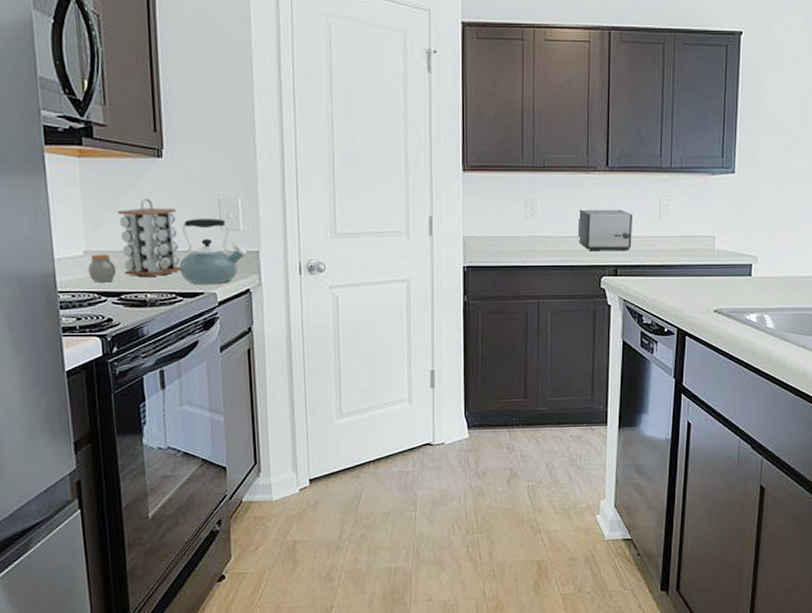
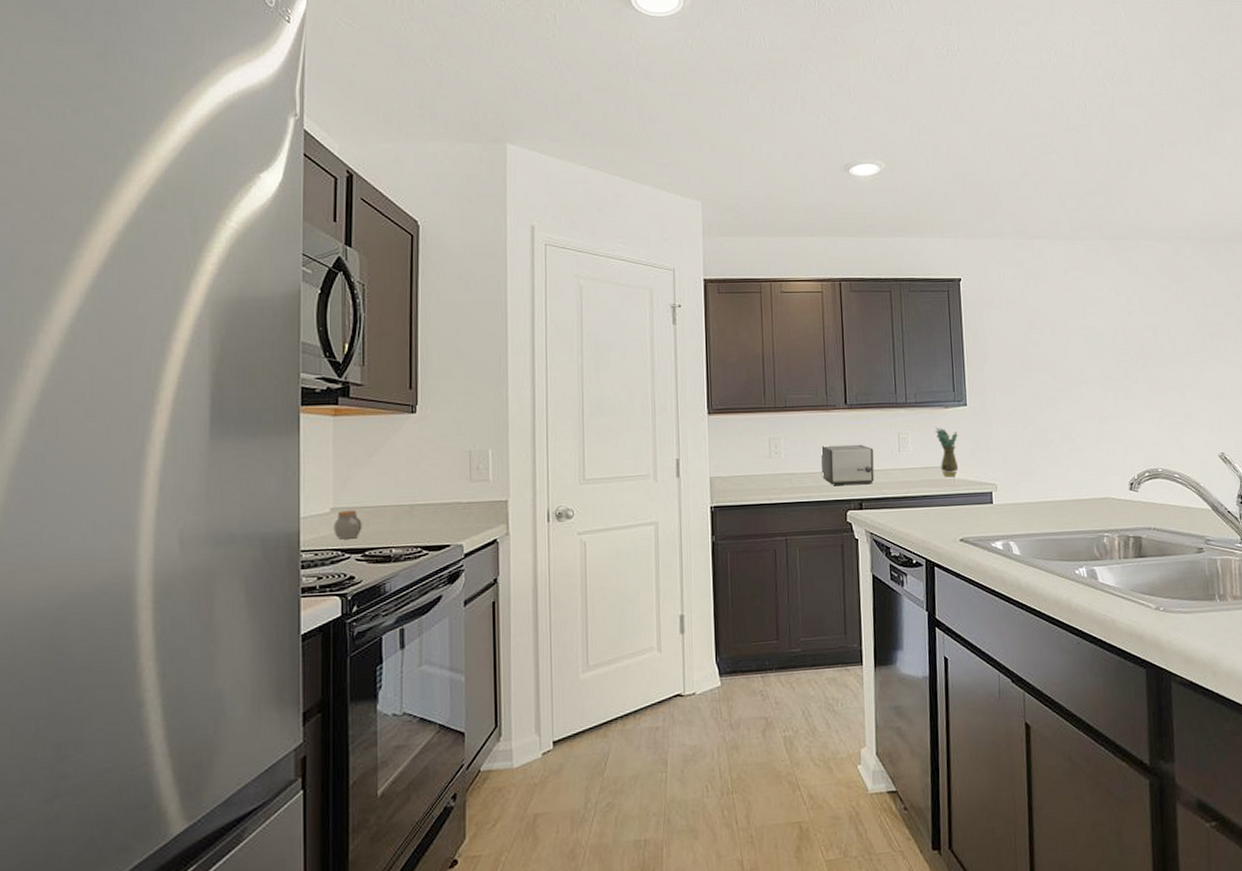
spice rack: present [117,198,181,276] -> none [368,452,428,531]
kettle: present [179,219,247,285] -> none [426,470,495,538]
vase: none [699,195,722,247] -> present [935,427,959,478]

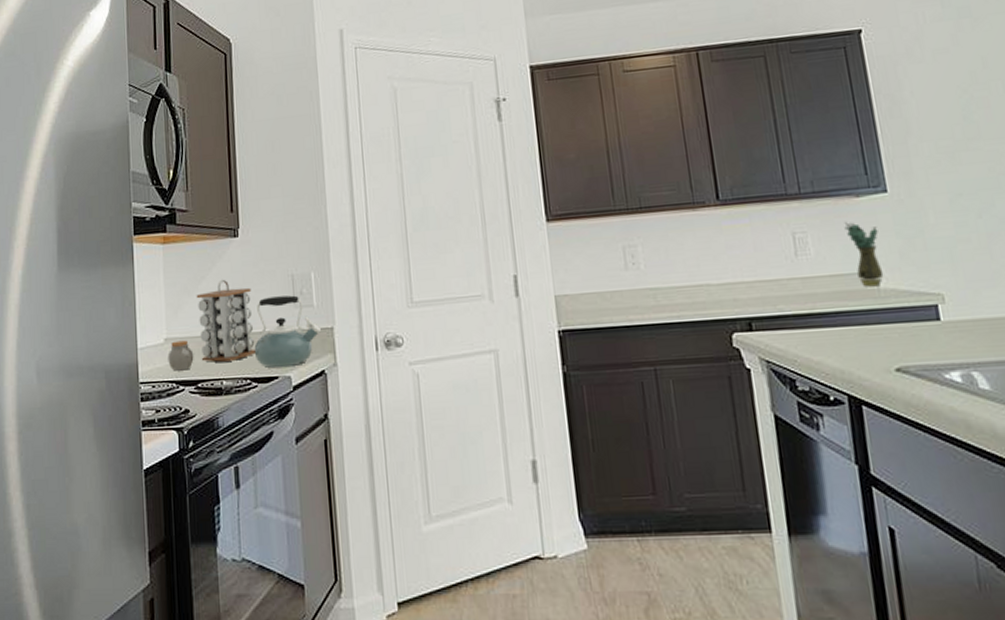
spice rack: none [368,452,428,531] -> present [196,279,256,362]
kettle: none [426,470,495,538] -> present [254,295,321,369]
toaster: present [821,444,875,486] -> none [692,248,766,303]

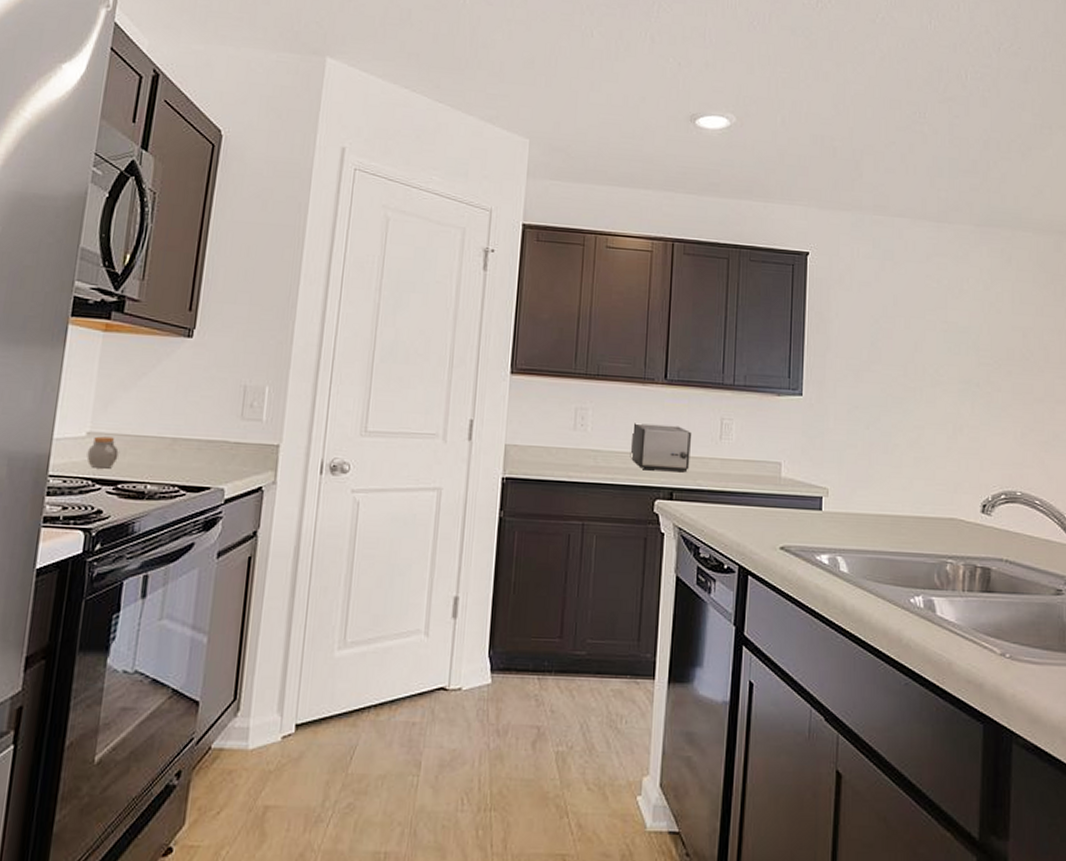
spice rack: present [196,279,256,362] -> none [126,378,197,466]
kettle: present [254,295,321,369] -> none [188,405,266,480]
toaster: none [692,248,766,303] -> present [630,423,692,473]
vase: present [844,222,884,288] -> none [763,416,789,475]

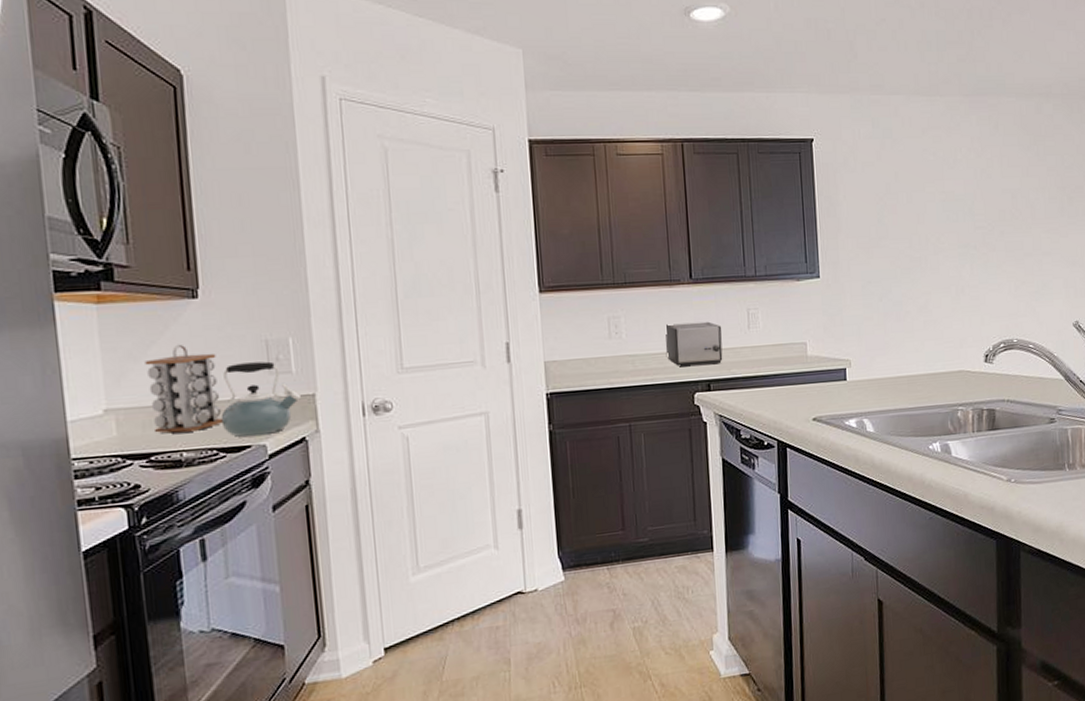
jar: present [86,436,119,469] -> none [109,411,144,445]
spice rack: none [126,378,197,466] -> present [144,344,223,434]
kettle: none [188,405,266,480] -> present [220,361,301,438]

